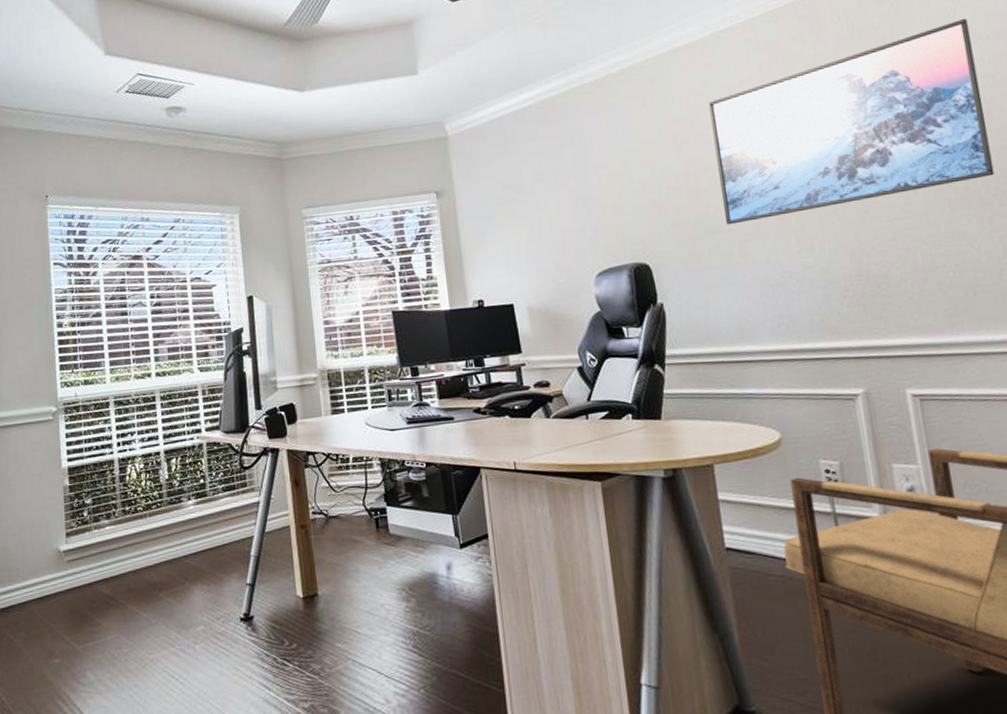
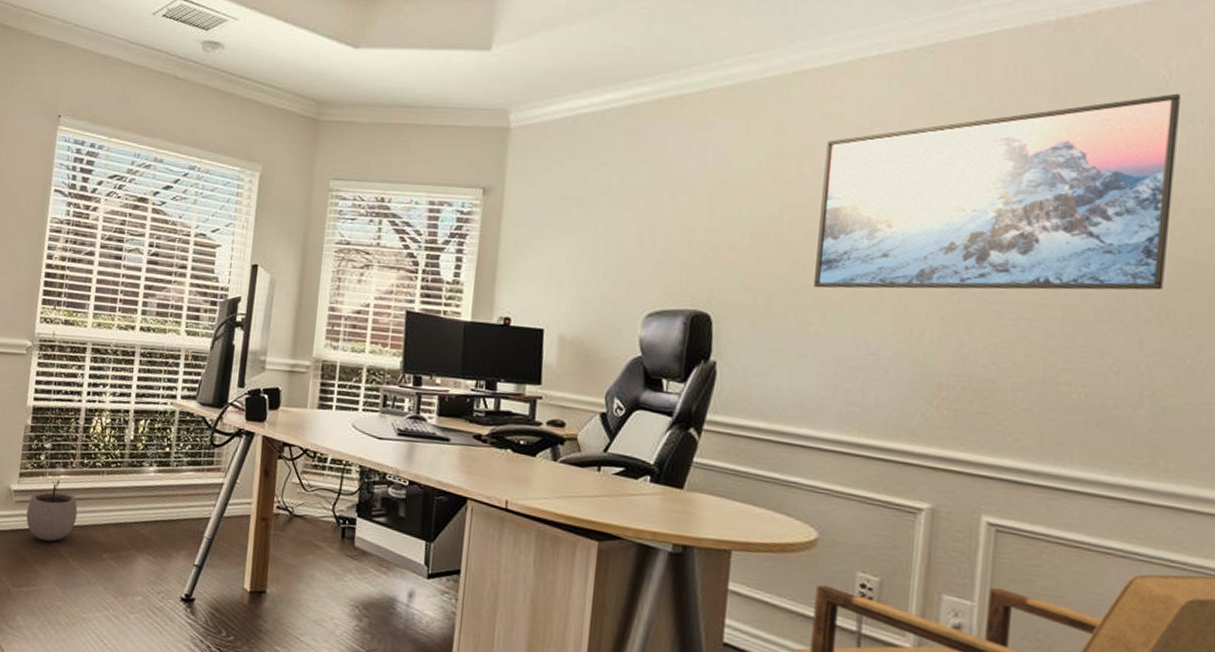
plant pot: none [79,531,128,593] -> present [26,479,78,542]

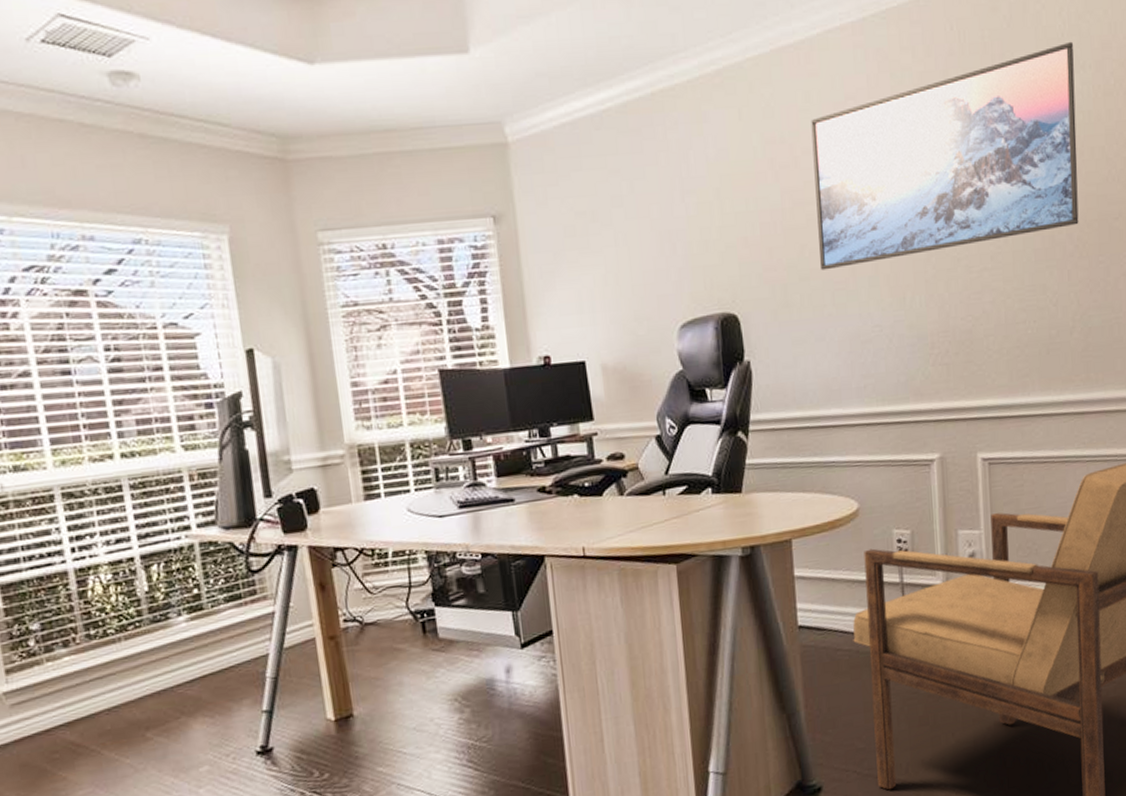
plant pot: present [26,479,78,542] -> none [28,663,100,741]

